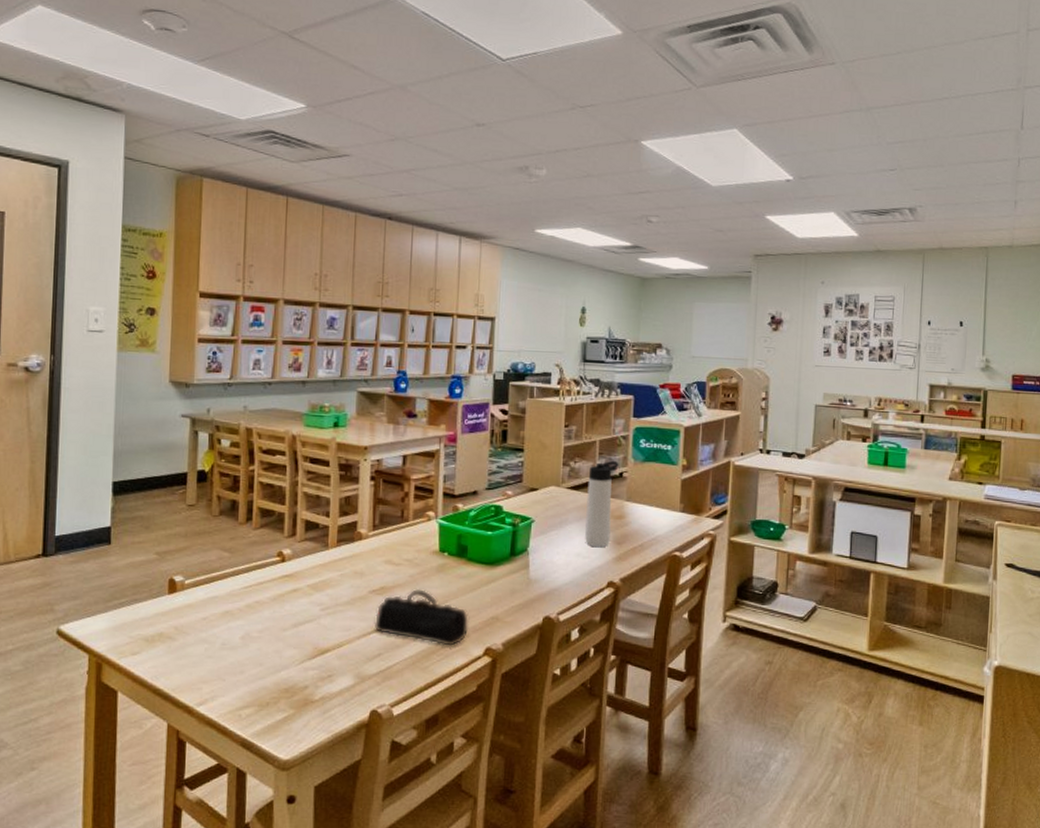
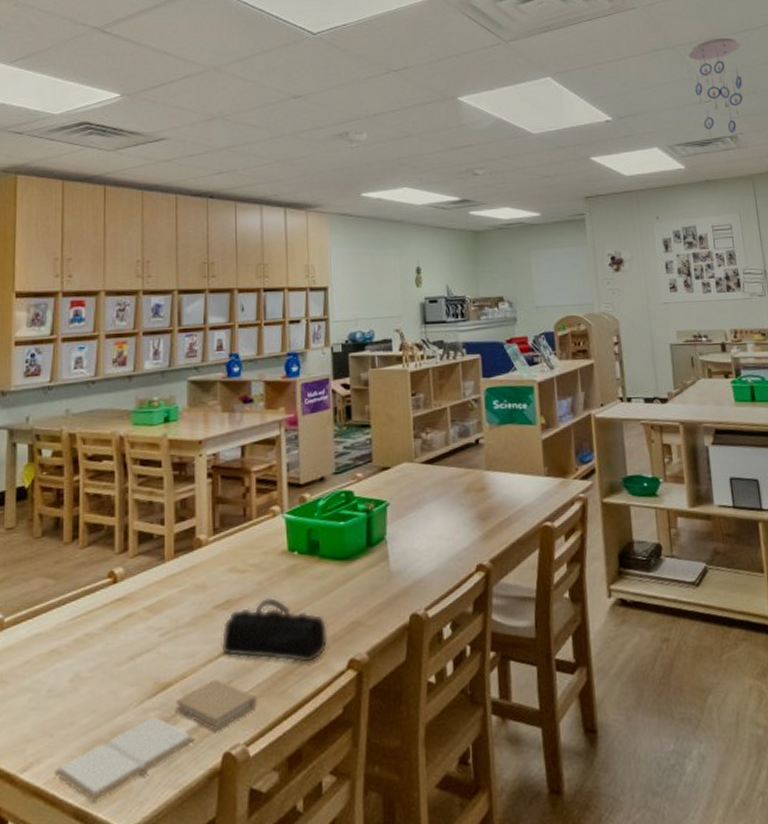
book: none [225,650,403,736] -> present [54,679,257,803]
thermos bottle: present [585,461,619,548] -> none [442,428,474,527]
ceiling mobile: none [881,104,937,215] -> present [688,37,743,143]

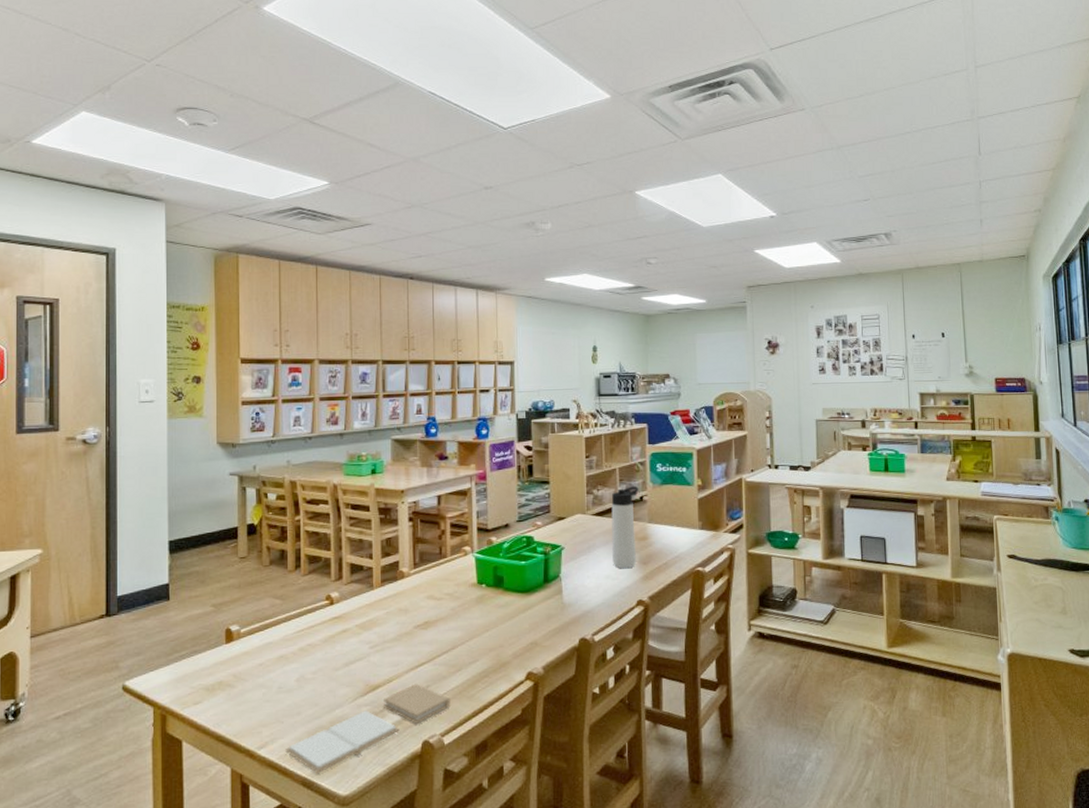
pencil case: present [221,598,327,663] -> none [420,621,509,674]
thermos bottle: none [442,428,474,527] -> present [611,487,639,569]
ceiling mobile: present [688,37,743,143] -> none [851,139,901,239]

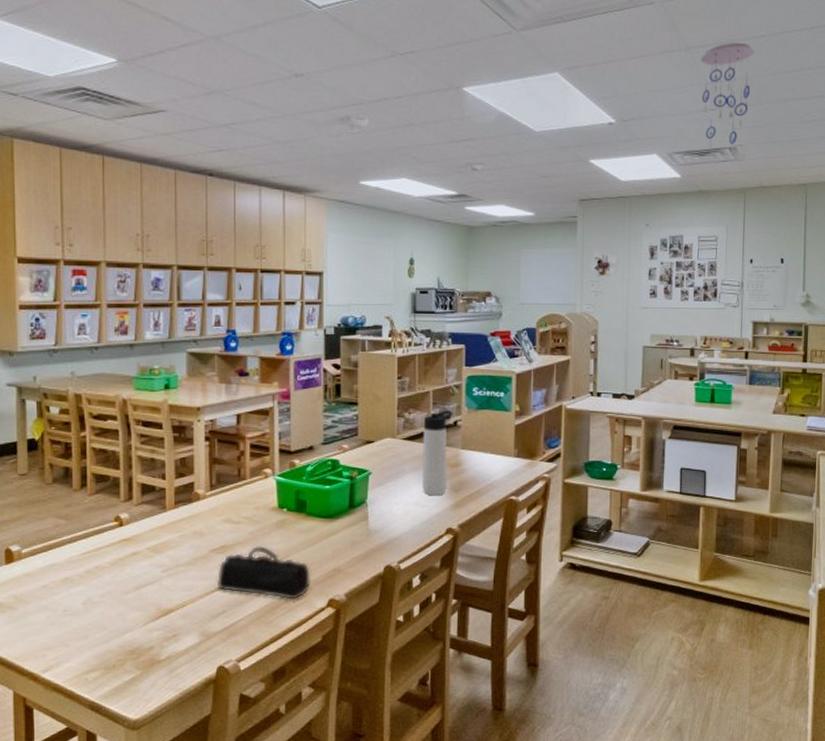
book: present [285,683,450,774] -> none [71,608,247,698]
pencil case: none [420,621,509,674] -> present [216,546,310,600]
ceiling mobile: none [851,139,901,239] -> present [700,42,755,154]

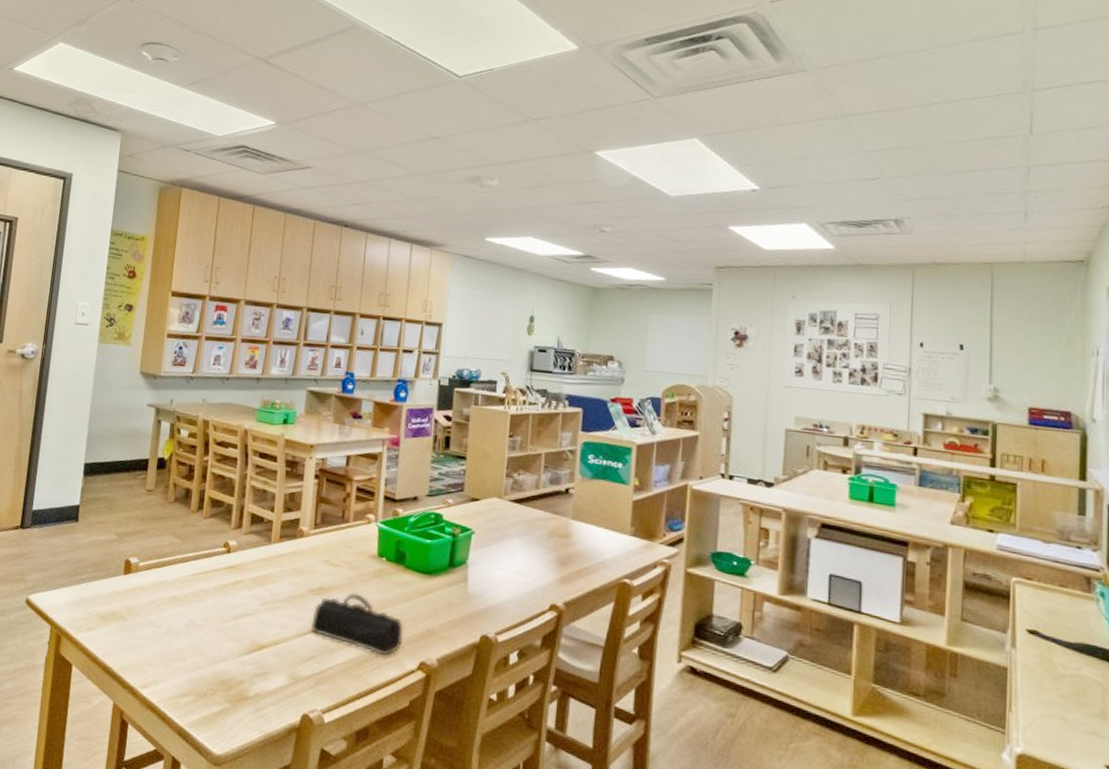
thermos bottle: present [422,411,453,496] -> none [527,475,565,567]
ceiling mobile: present [700,42,755,154] -> none [860,109,926,227]

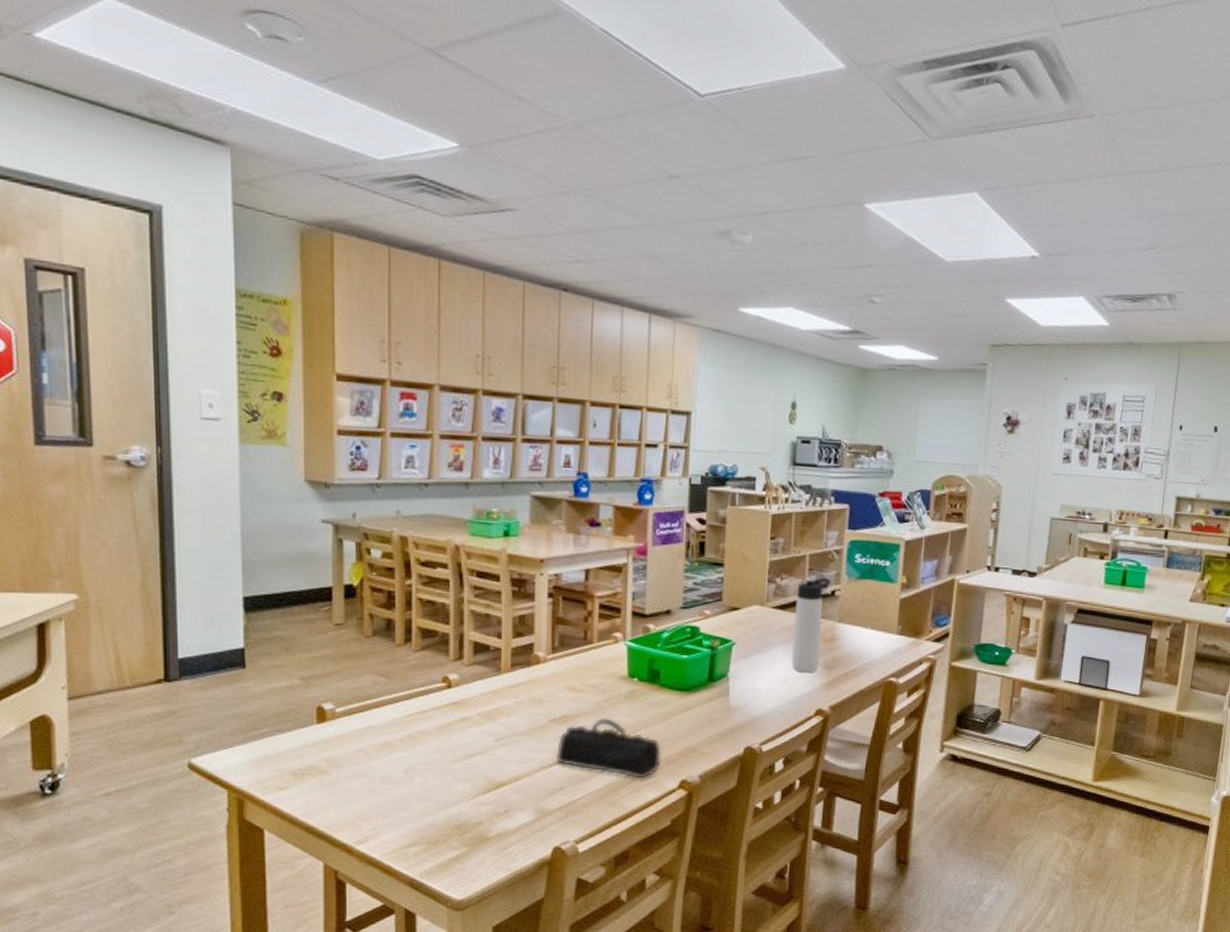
thermos bottle: none [527,475,565,567] -> present [791,578,831,673]

